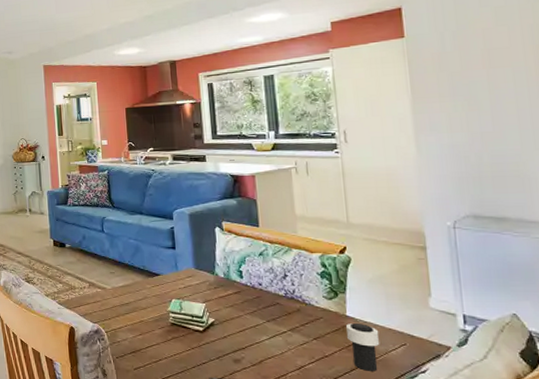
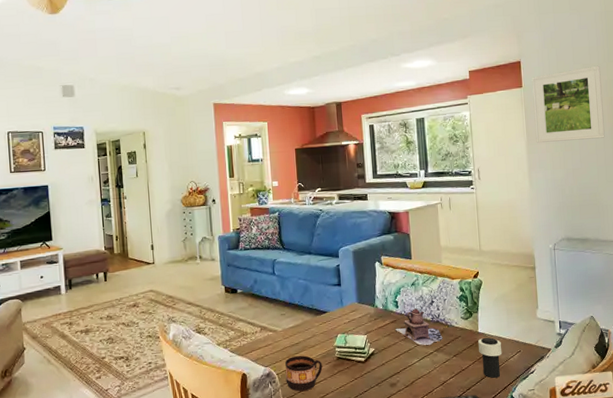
cup: none [114,315,155,353] -> present [285,355,323,392]
teapot: none [238,281,299,323] -> present [395,308,443,345]
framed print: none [417,7,531,101] -> present [532,65,605,143]

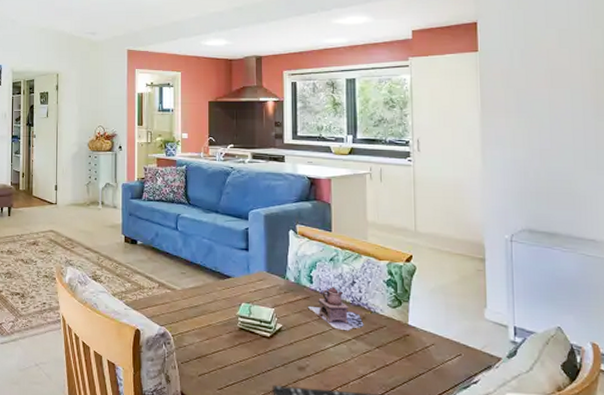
cup: present [285,355,323,392] -> none [181,319,222,359]
cup: present [478,337,503,378] -> none [408,332,438,381]
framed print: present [532,65,605,143] -> none [490,31,586,116]

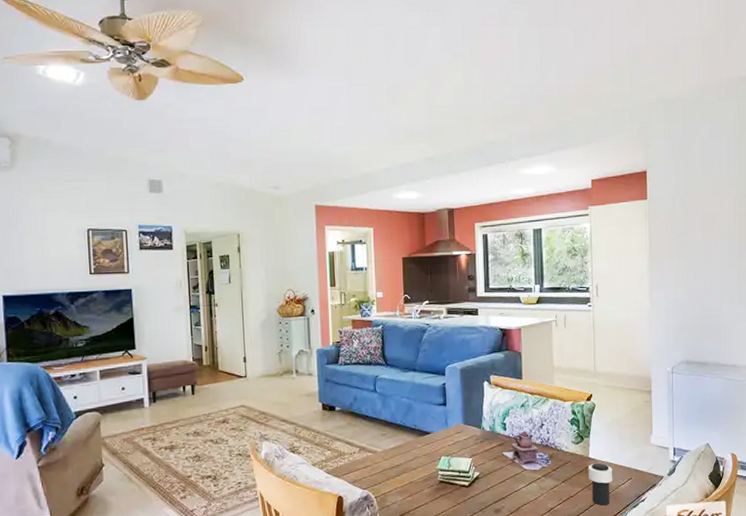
cup: none [408,332,438,381] -> present [589,463,613,506]

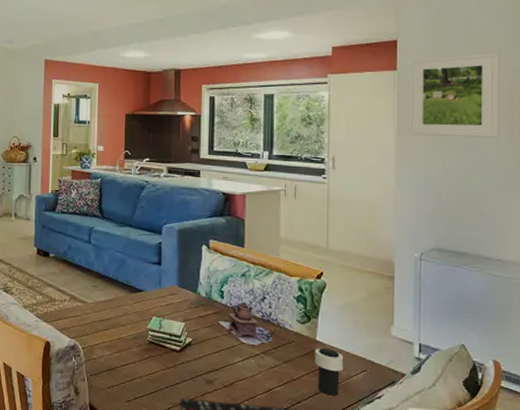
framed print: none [657,178,731,259] -> present [408,52,500,137]

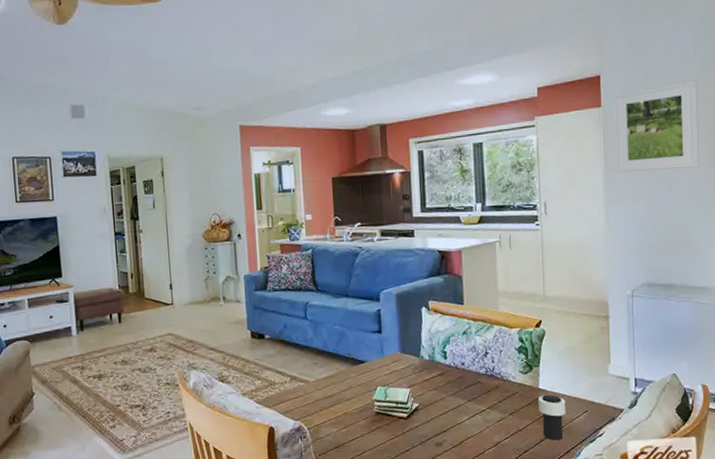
teapot: present [217,302,273,345] -> none [442,360,497,402]

